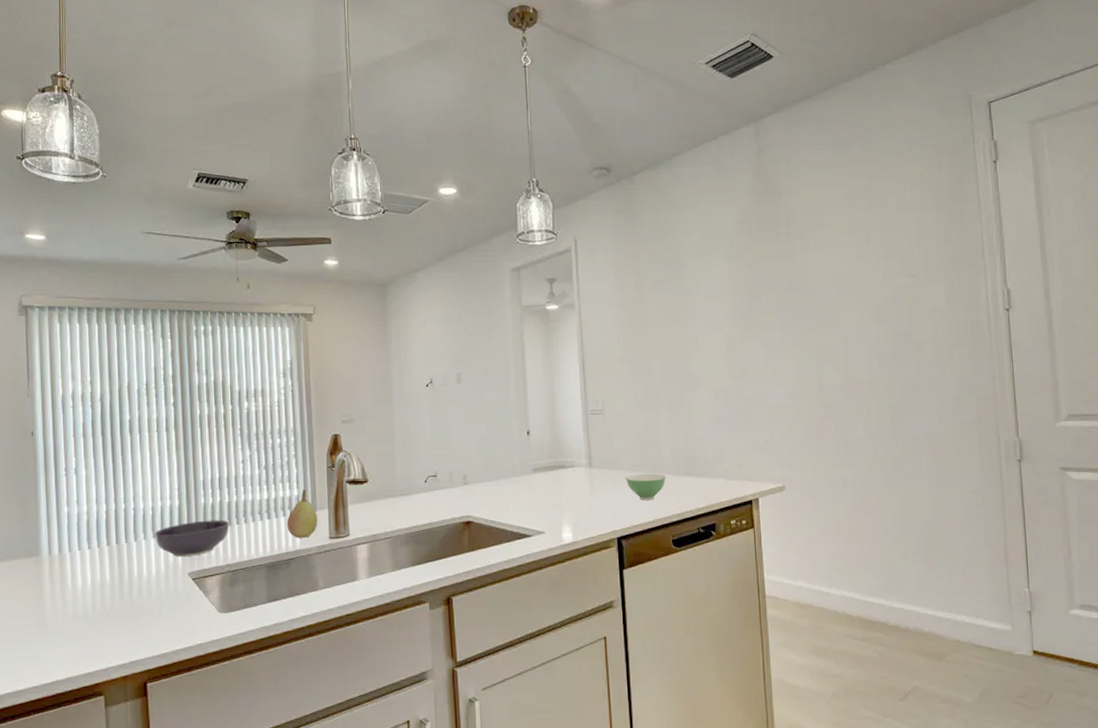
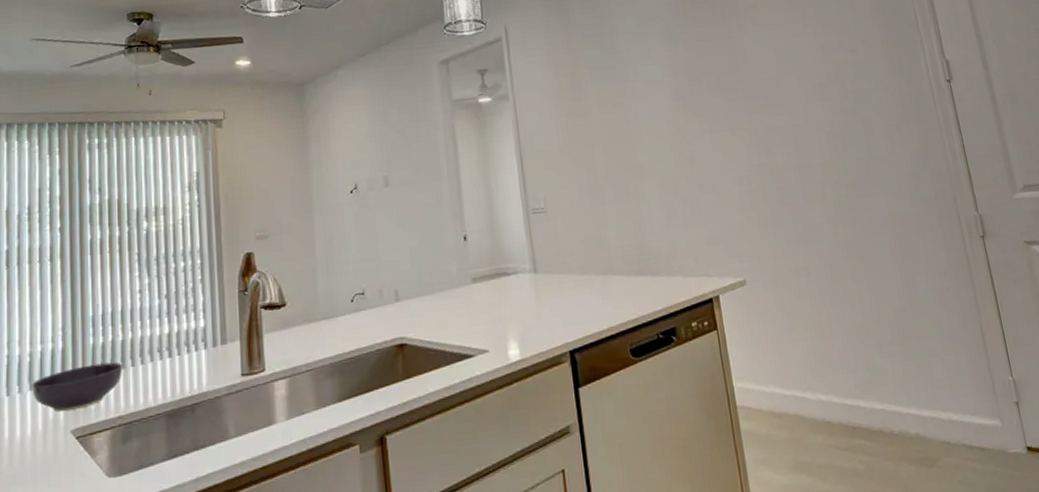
fruit: present [287,489,318,538] -> none [191,318,228,378]
bowl: present [625,473,666,501] -> none [574,275,619,307]

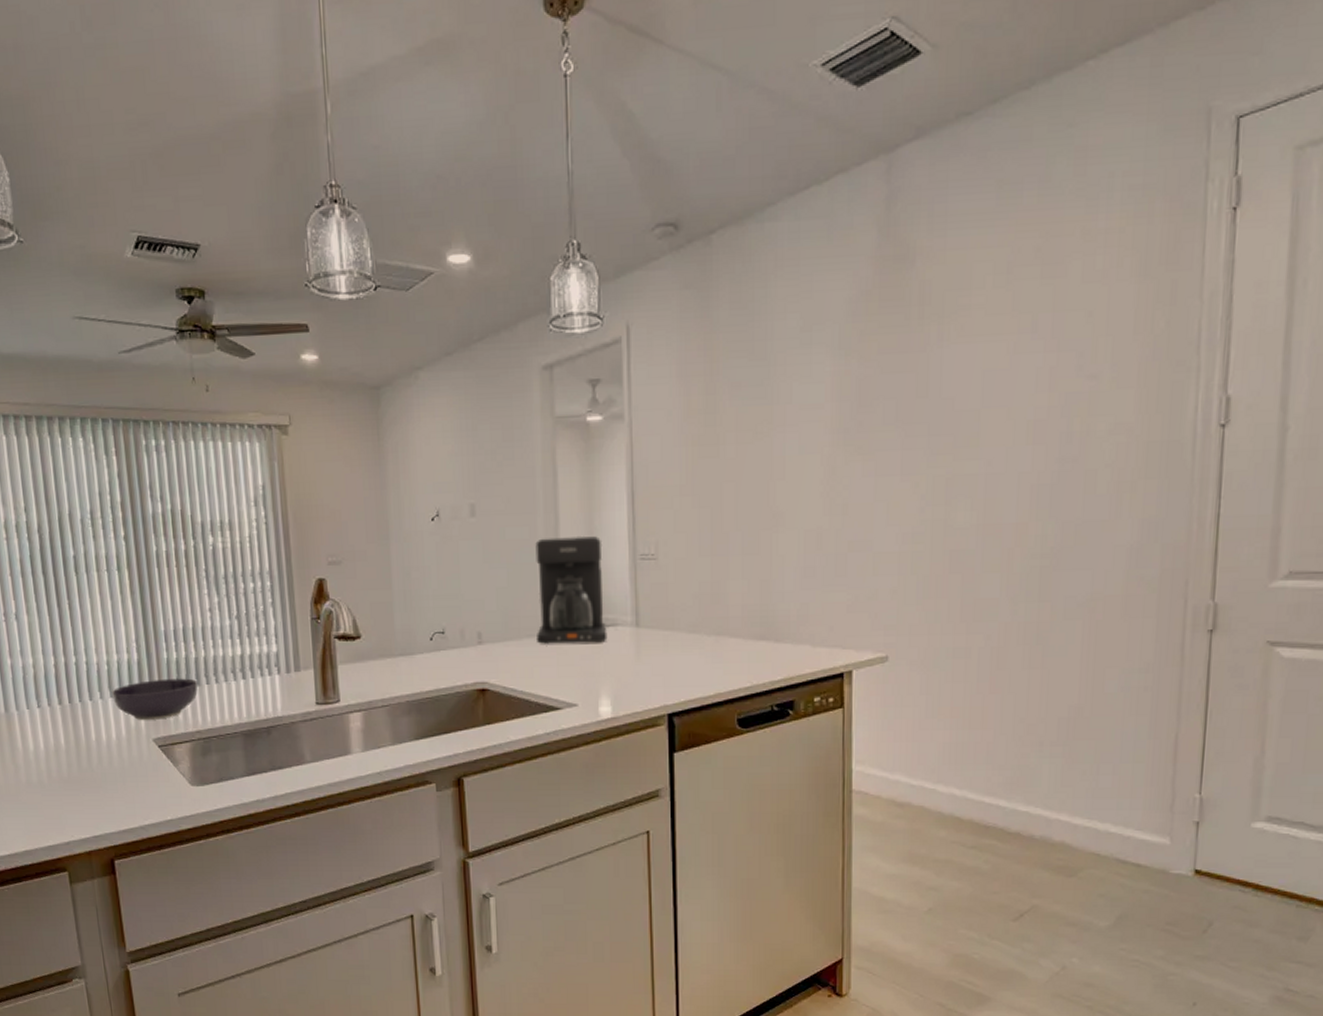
coffee maker: none [442,196,511,296] -> present [535,535,608,644]

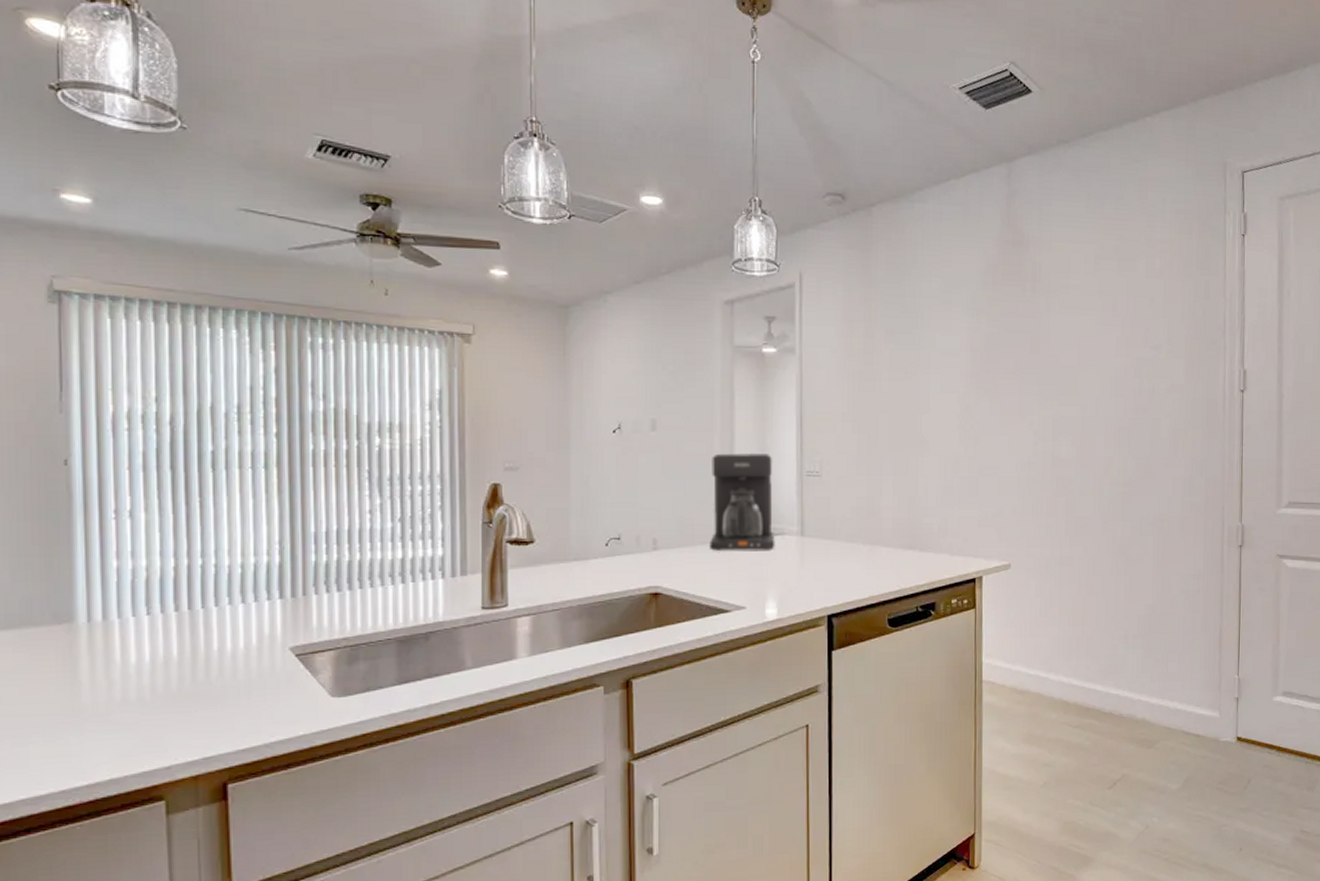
bowl: present [111,678,198,720] -> none [243,582,350,627]

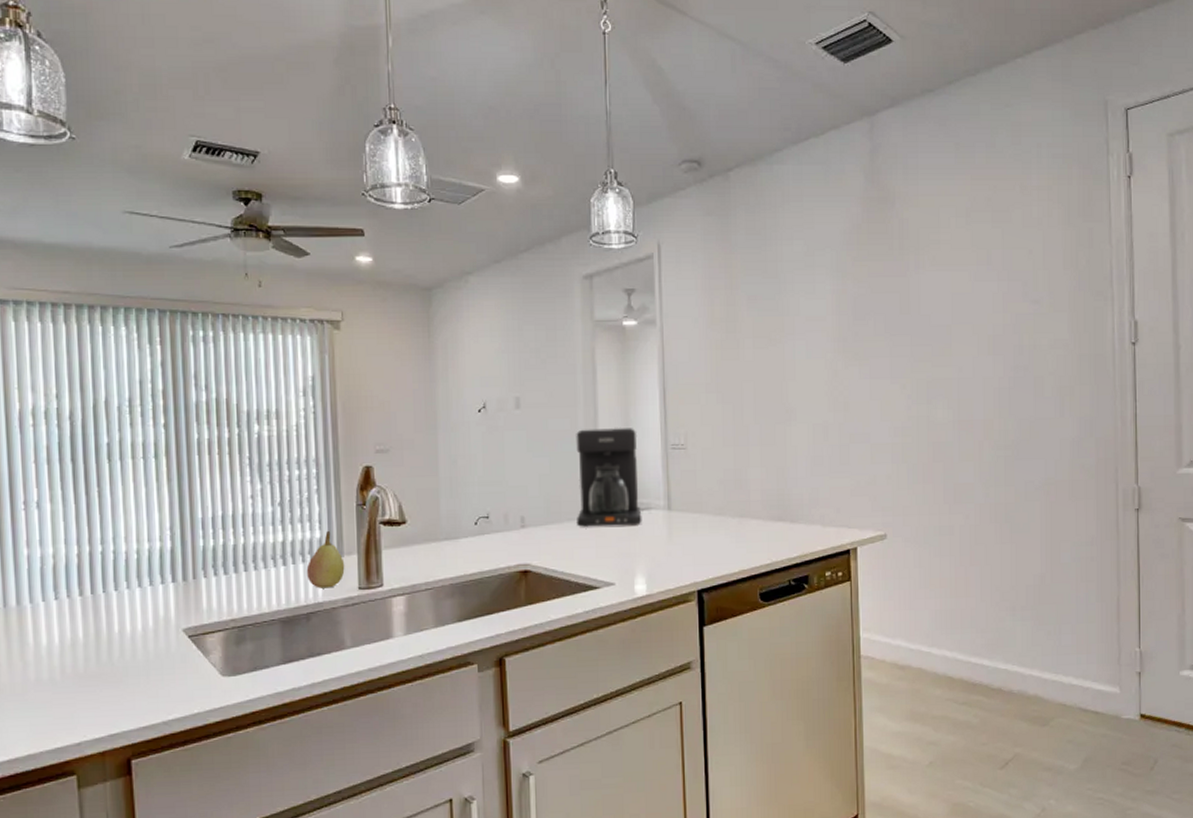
fruit: none [426,548,468,608] -> present [306,530,345,589]

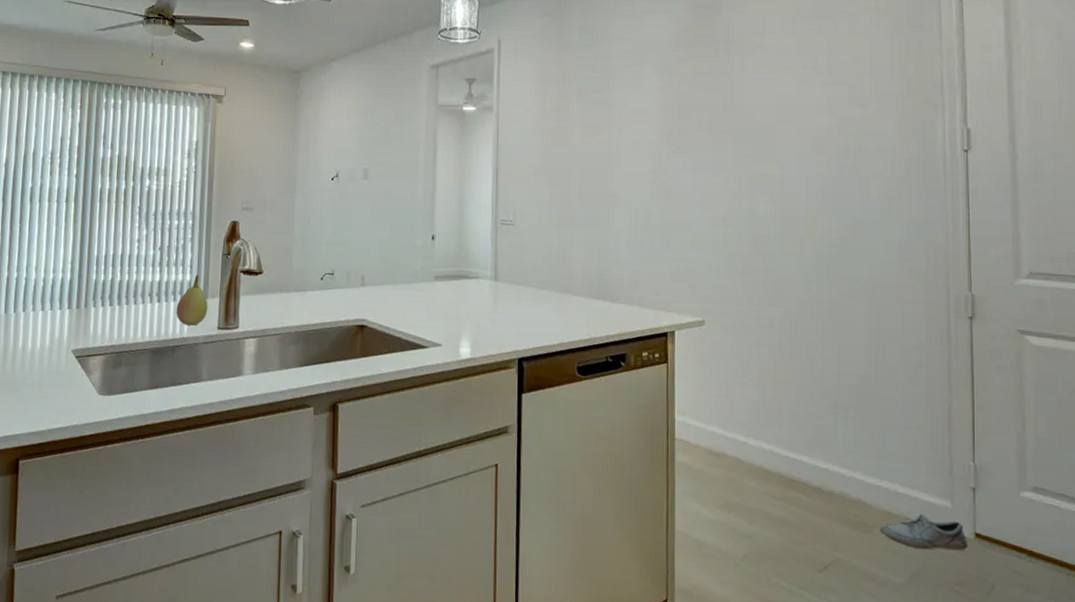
coffee maker: present [576,427,642,527] -> none [411,201,470,292]
shoe: none [1056,702,1135,736] -> present [880,514,969,551]

